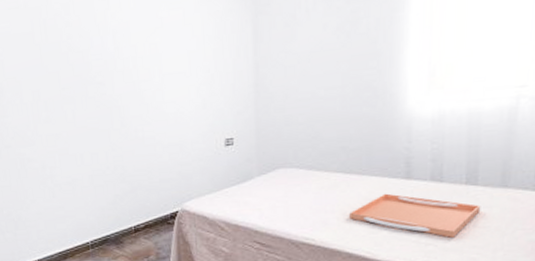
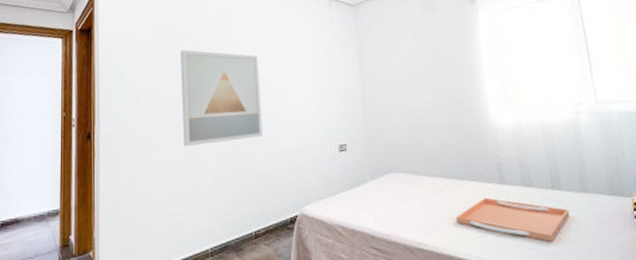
wall art: none [44,33,141,143] -> present [180,49,263,147]

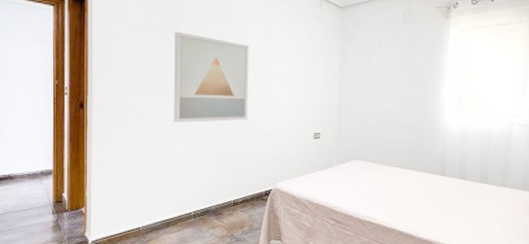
serving tray: present [456,197,570,242] -> none [402,185,490,222]

